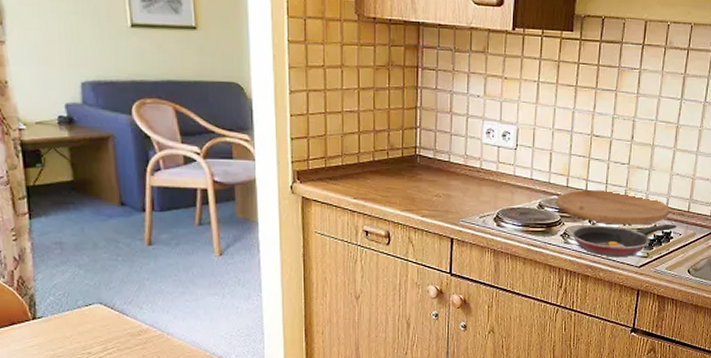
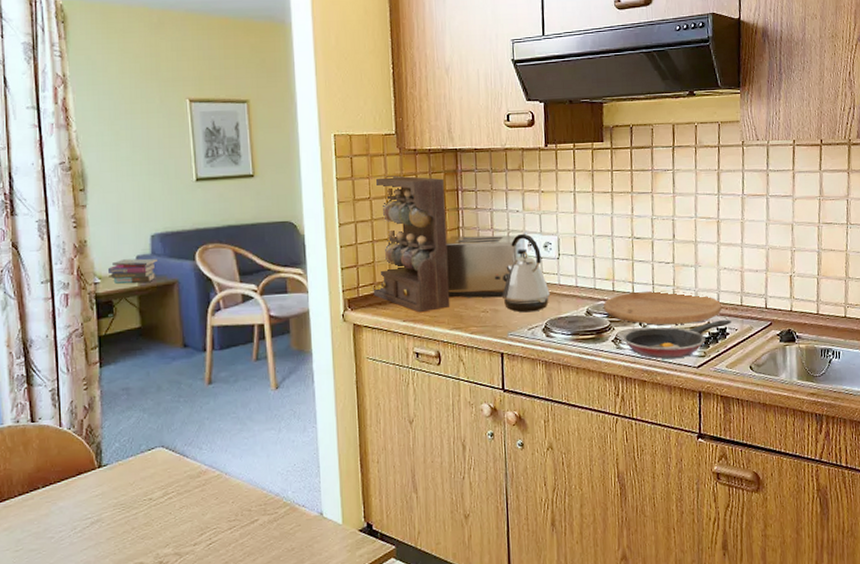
books: none [34,106,89,134] -> present [108,258,157,284]
spice rack: none [323,43,405,192] -> present [373,175,450,313]
toaster: none [402,115,485,183] -> present [445,235,527,298]
kettle: none [455,120,504,201] -> present [501,233,550,313]

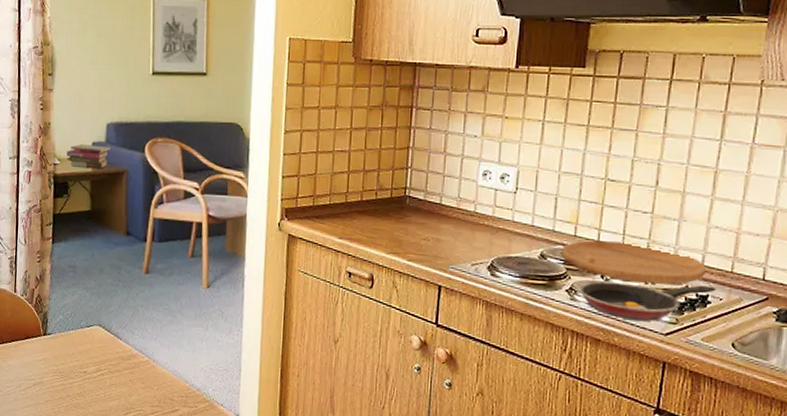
spice rack: present [373,175,450,313] -> none [311,85,399,232]
toaster: present [445,235,527,298] -> none [389,156,481,227]
kettle: present [501,233,550,313] -> none [446,161,501,247]

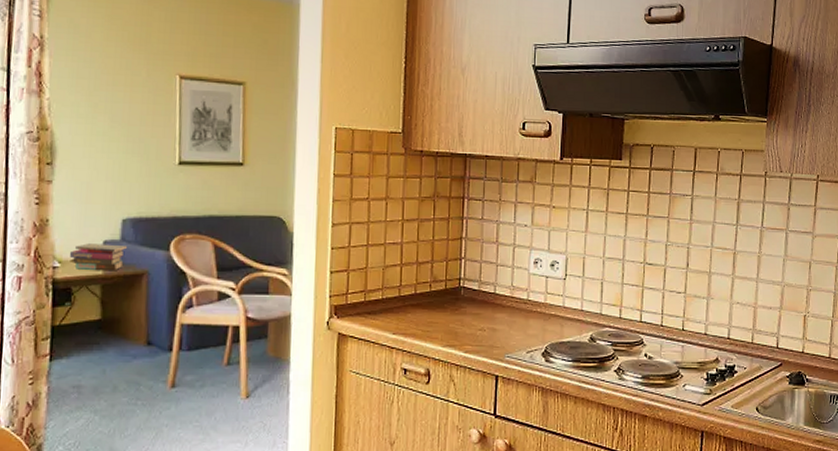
cutting board: present [561,240,707,285] -> none [609,321,733,358]
frying pan: present [577,281,716,321] -> none [625,357,740,395]

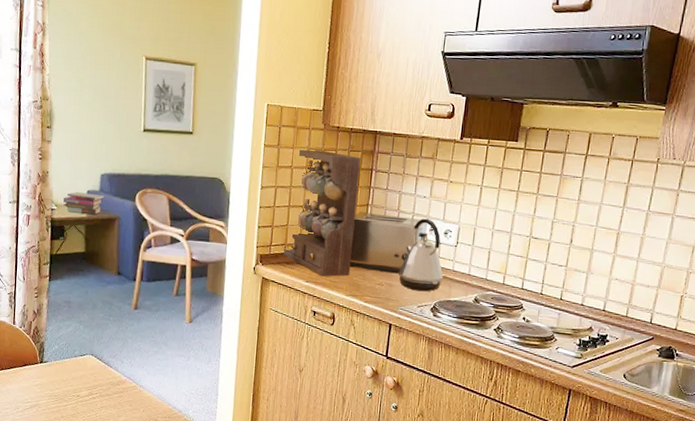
spice rack: none [363,176,451,326] -> present [283,148,361,277]
toaster: none [444,246,532,316] -> present [350,211,428,274]
kettle: none [501,249,553,334] -> present [398,218,443,292]

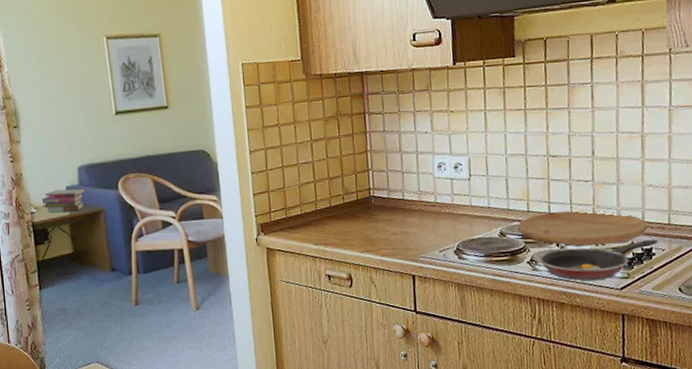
spice rack: present [283,148,361,277] -> none [281,101,361,237]
toaster: present [350,211,428,274] -> none [354,157,437,221]
kettle: present [398,218,443,292] -> none [412,154,461,235]
cutting board: none [491,288,607,326] -> present [518,210,648,246]
frying pan: none [503,322,613,356] -> present [537,239,658,281]

